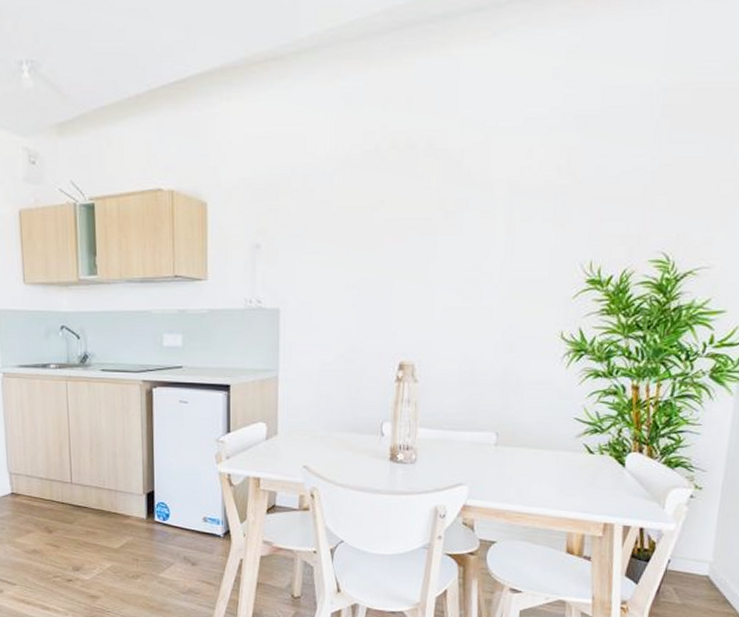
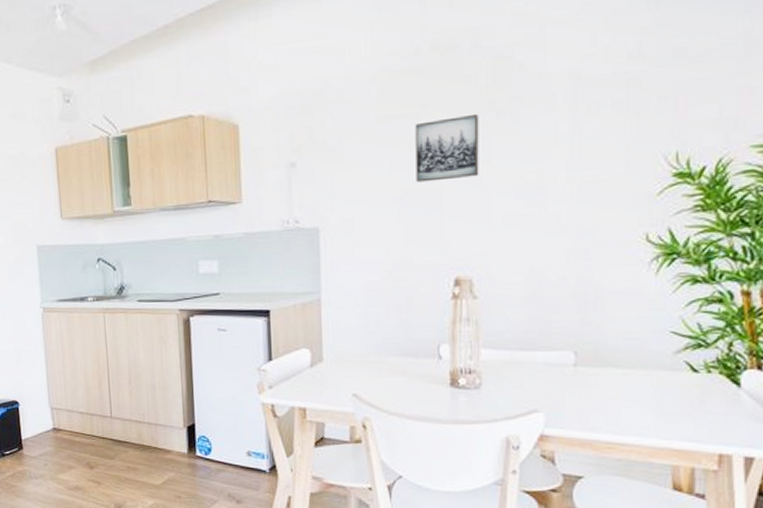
wall art: none [370,211,429,272] -> present [415,113,479,183]

